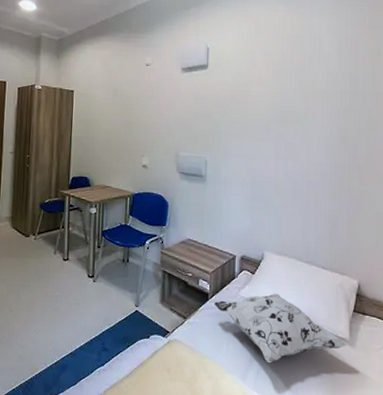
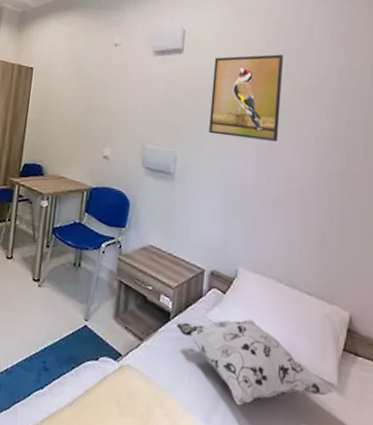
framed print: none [234,64,296,142] -> present [209,54,283,142]

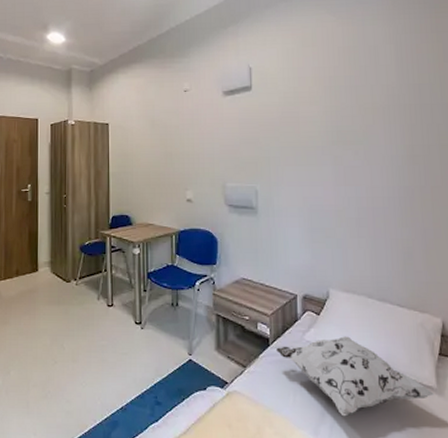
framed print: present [209,54,283,142] -> none [283,79,355,165]

